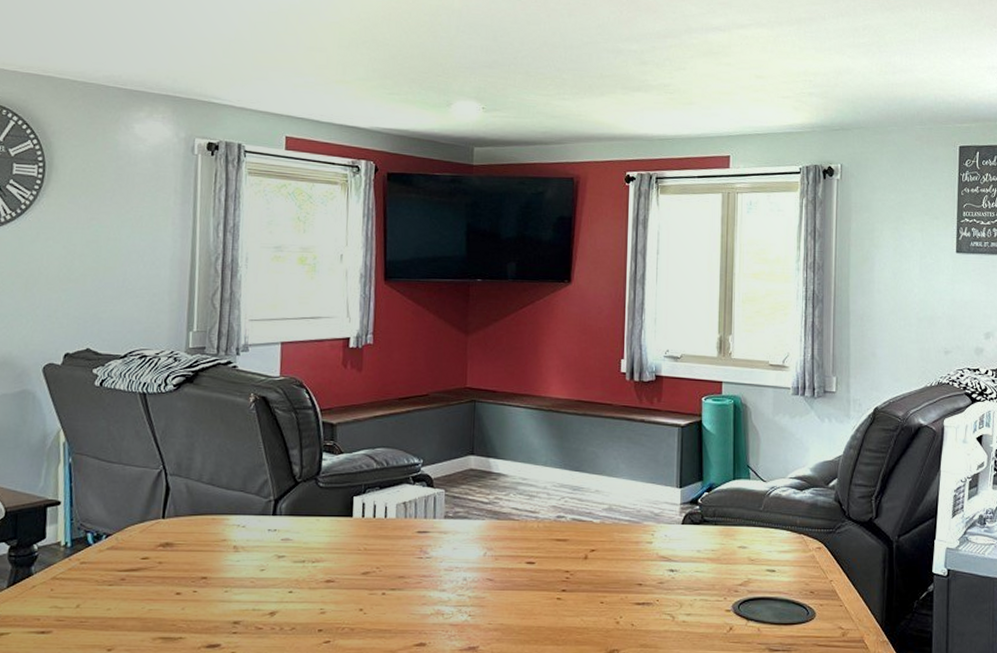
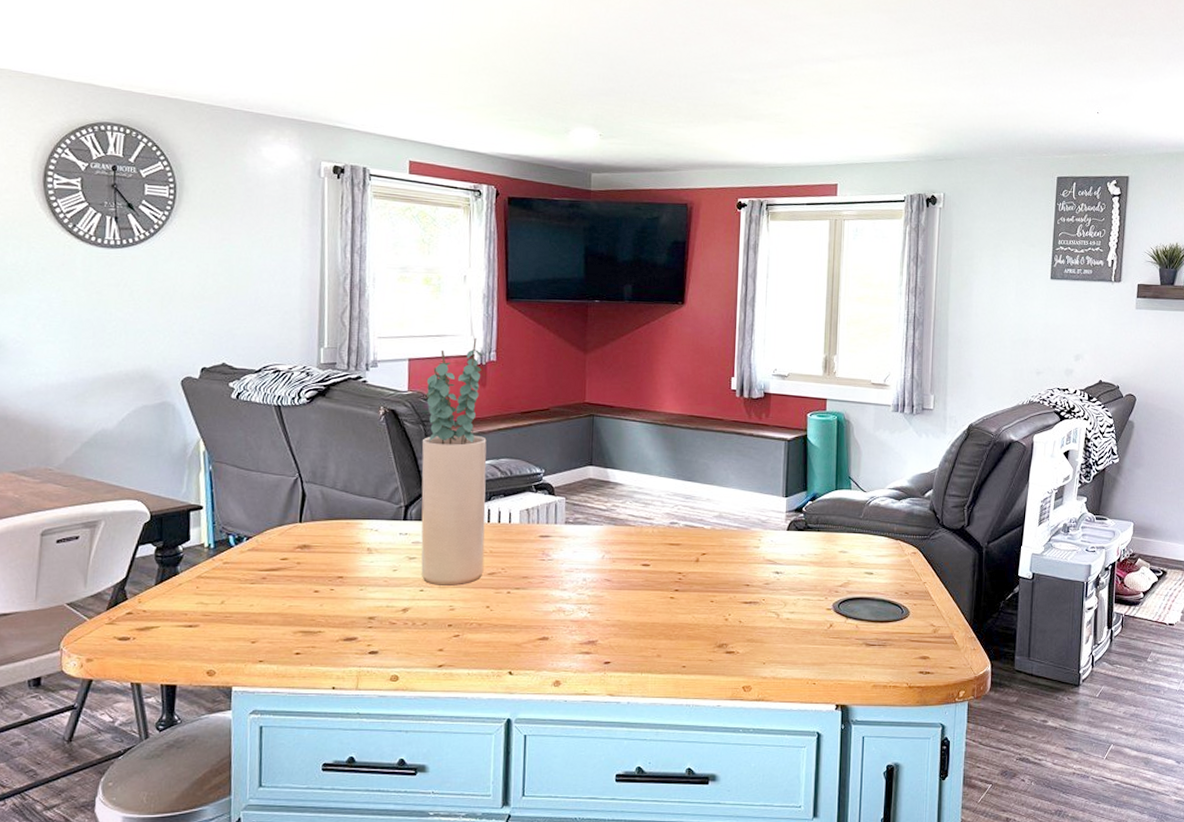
vase: none [290,319,362,586] -> present [421,337,487,586]

